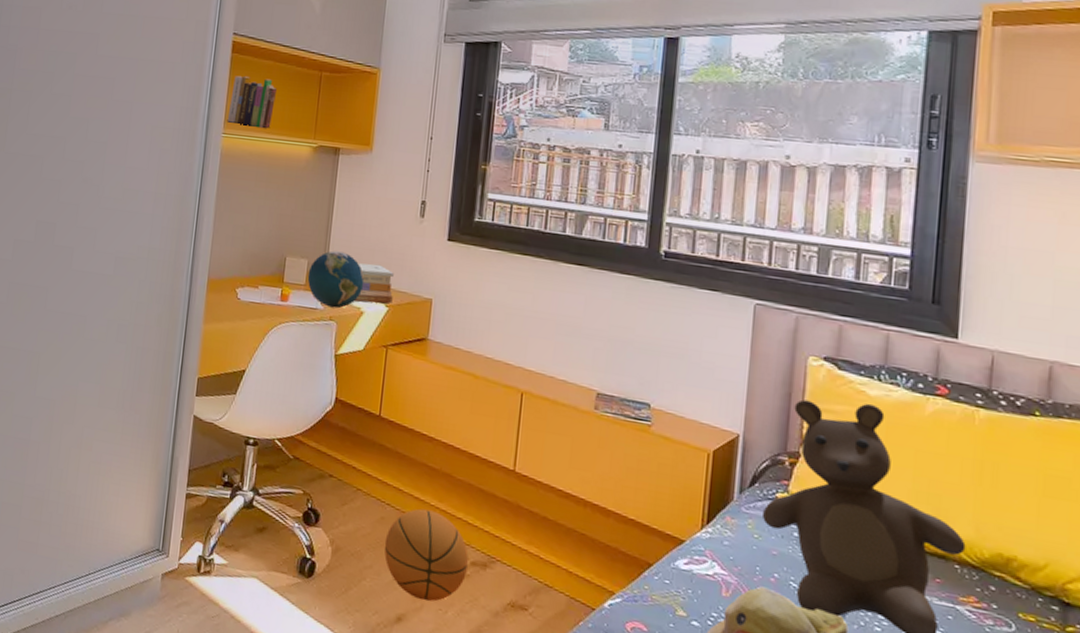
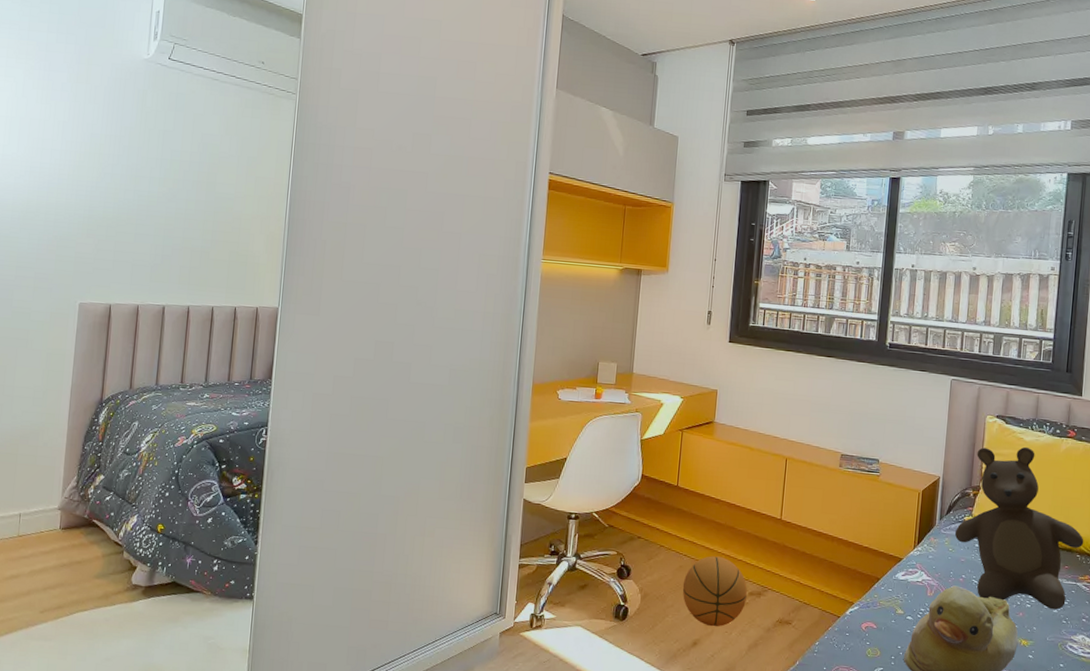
books: present [227,76,276,129] -> none [545,210,588,255]
globe: present [307,251,365,309] -> none [617,355,664,402]
books: present [355,263,394,304] -> none [656,364,687,396]

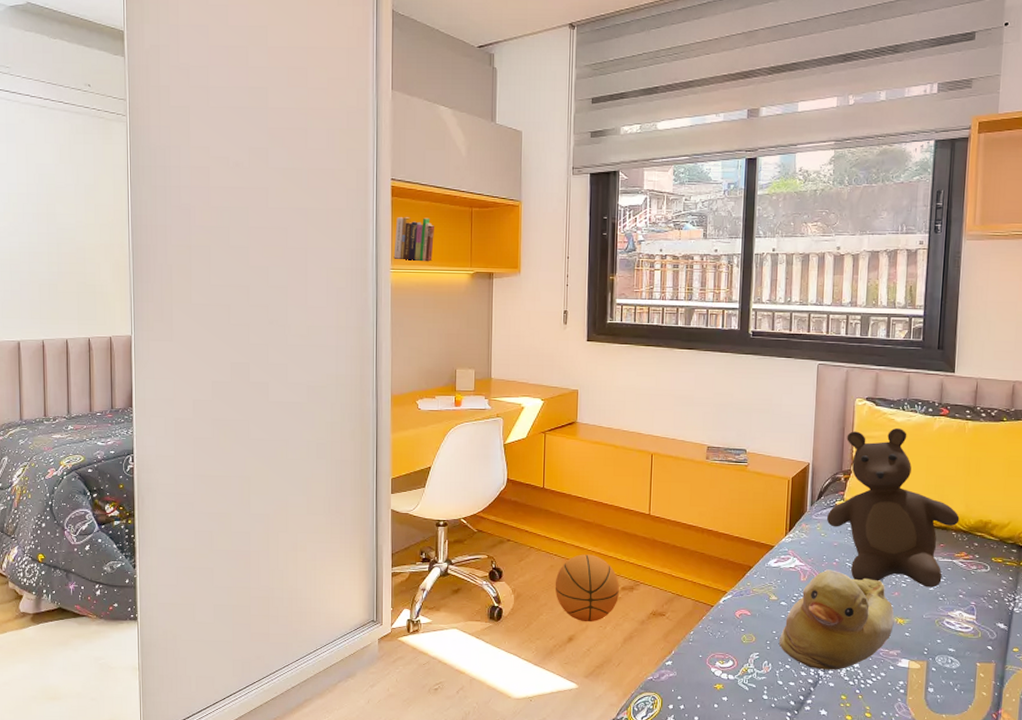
books: none [545,210,588,255] -> present [393,217,434,262]

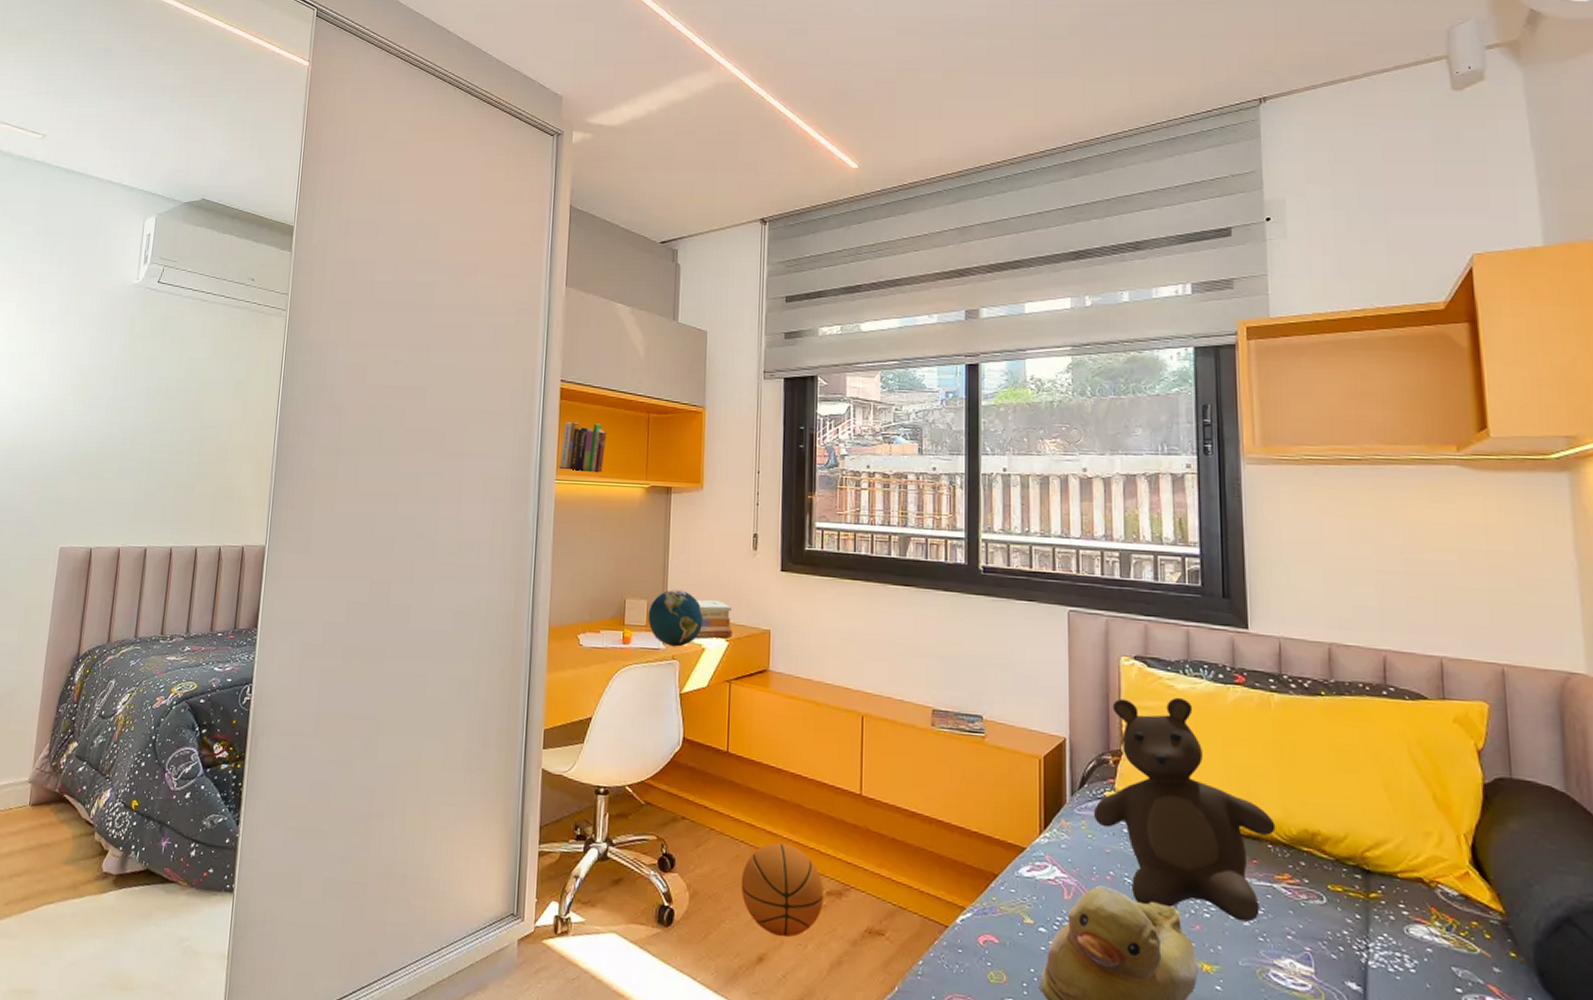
globe: none [475,360,523,407] -> present [647,589,704,647]
books: none [516,367,547,399] -> present [696,599,732,639]

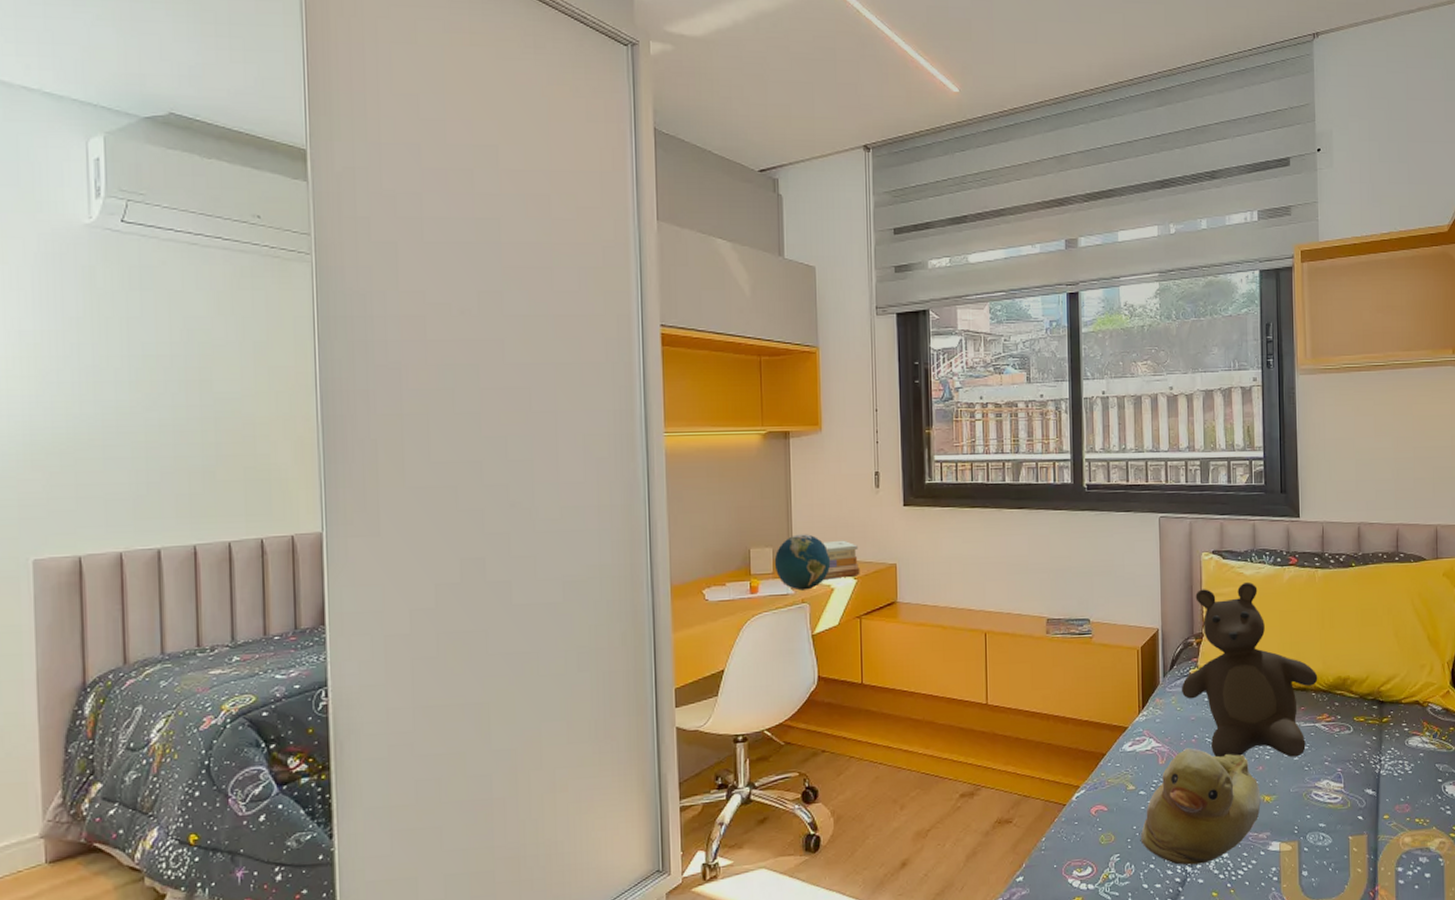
books: present [559,422,606,473] -> none [667,369,716,422]
basketball: present [740,842,823,937] -> none [881,758,957,842]

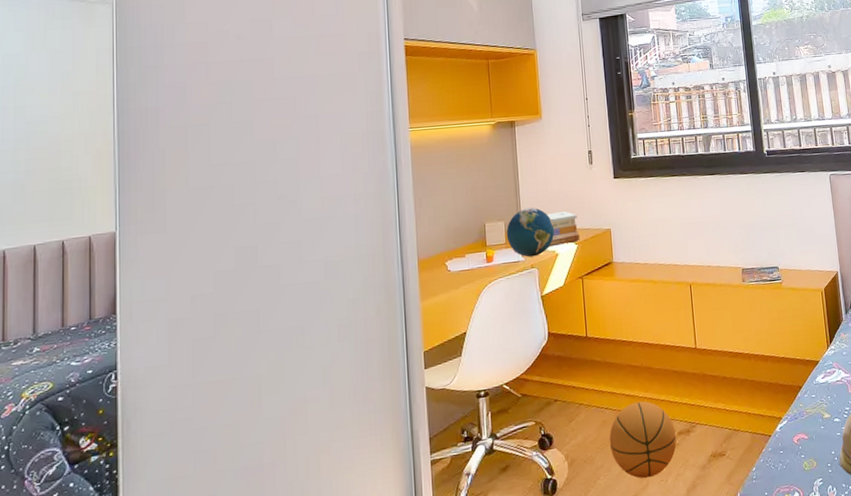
basketball: none [881,758,957,842] -> present [609,401,676,479]

